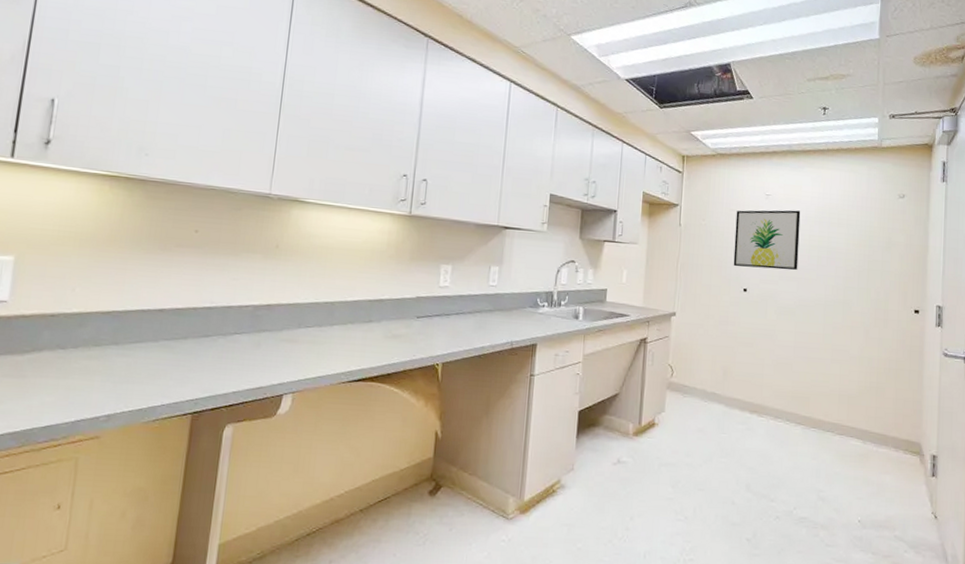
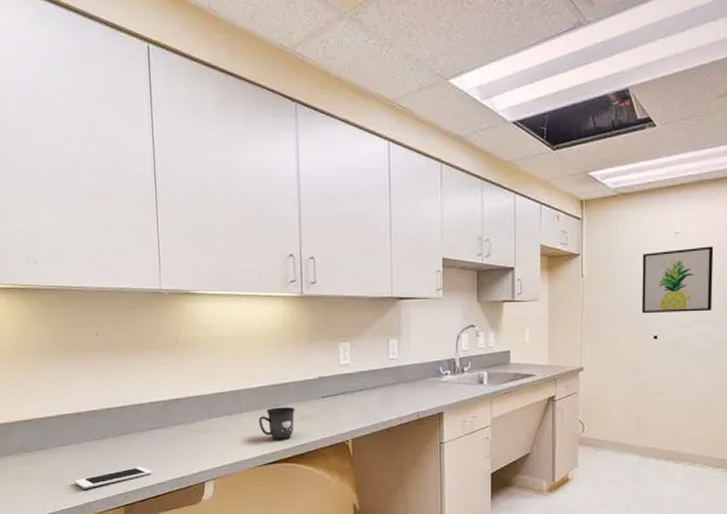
cell phone: none [142,372,229,392] -> present [74,467,152,489]
mug: none [348,323,388,358] -> present [258,407,295,440]

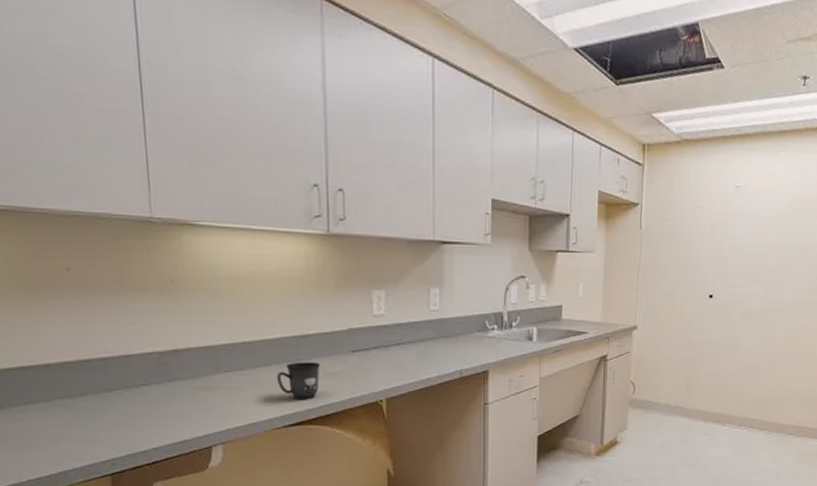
cell phone: present [74,467,152,489] -> none [44,429,146,456]
wall art: present [642,246,714,314] -> none [698,203,773,272]

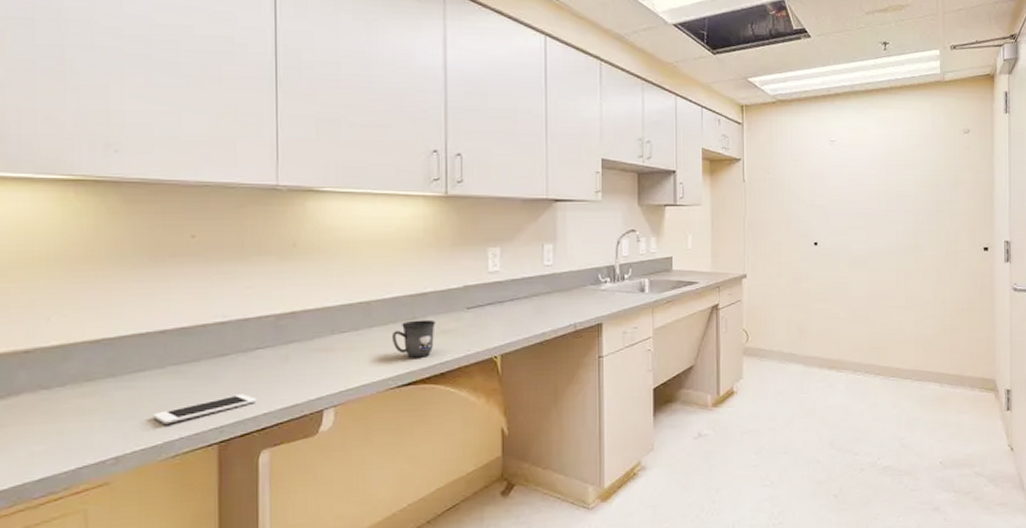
cell phone: none [44,429,146,456] -> present [152,394,257,425]

